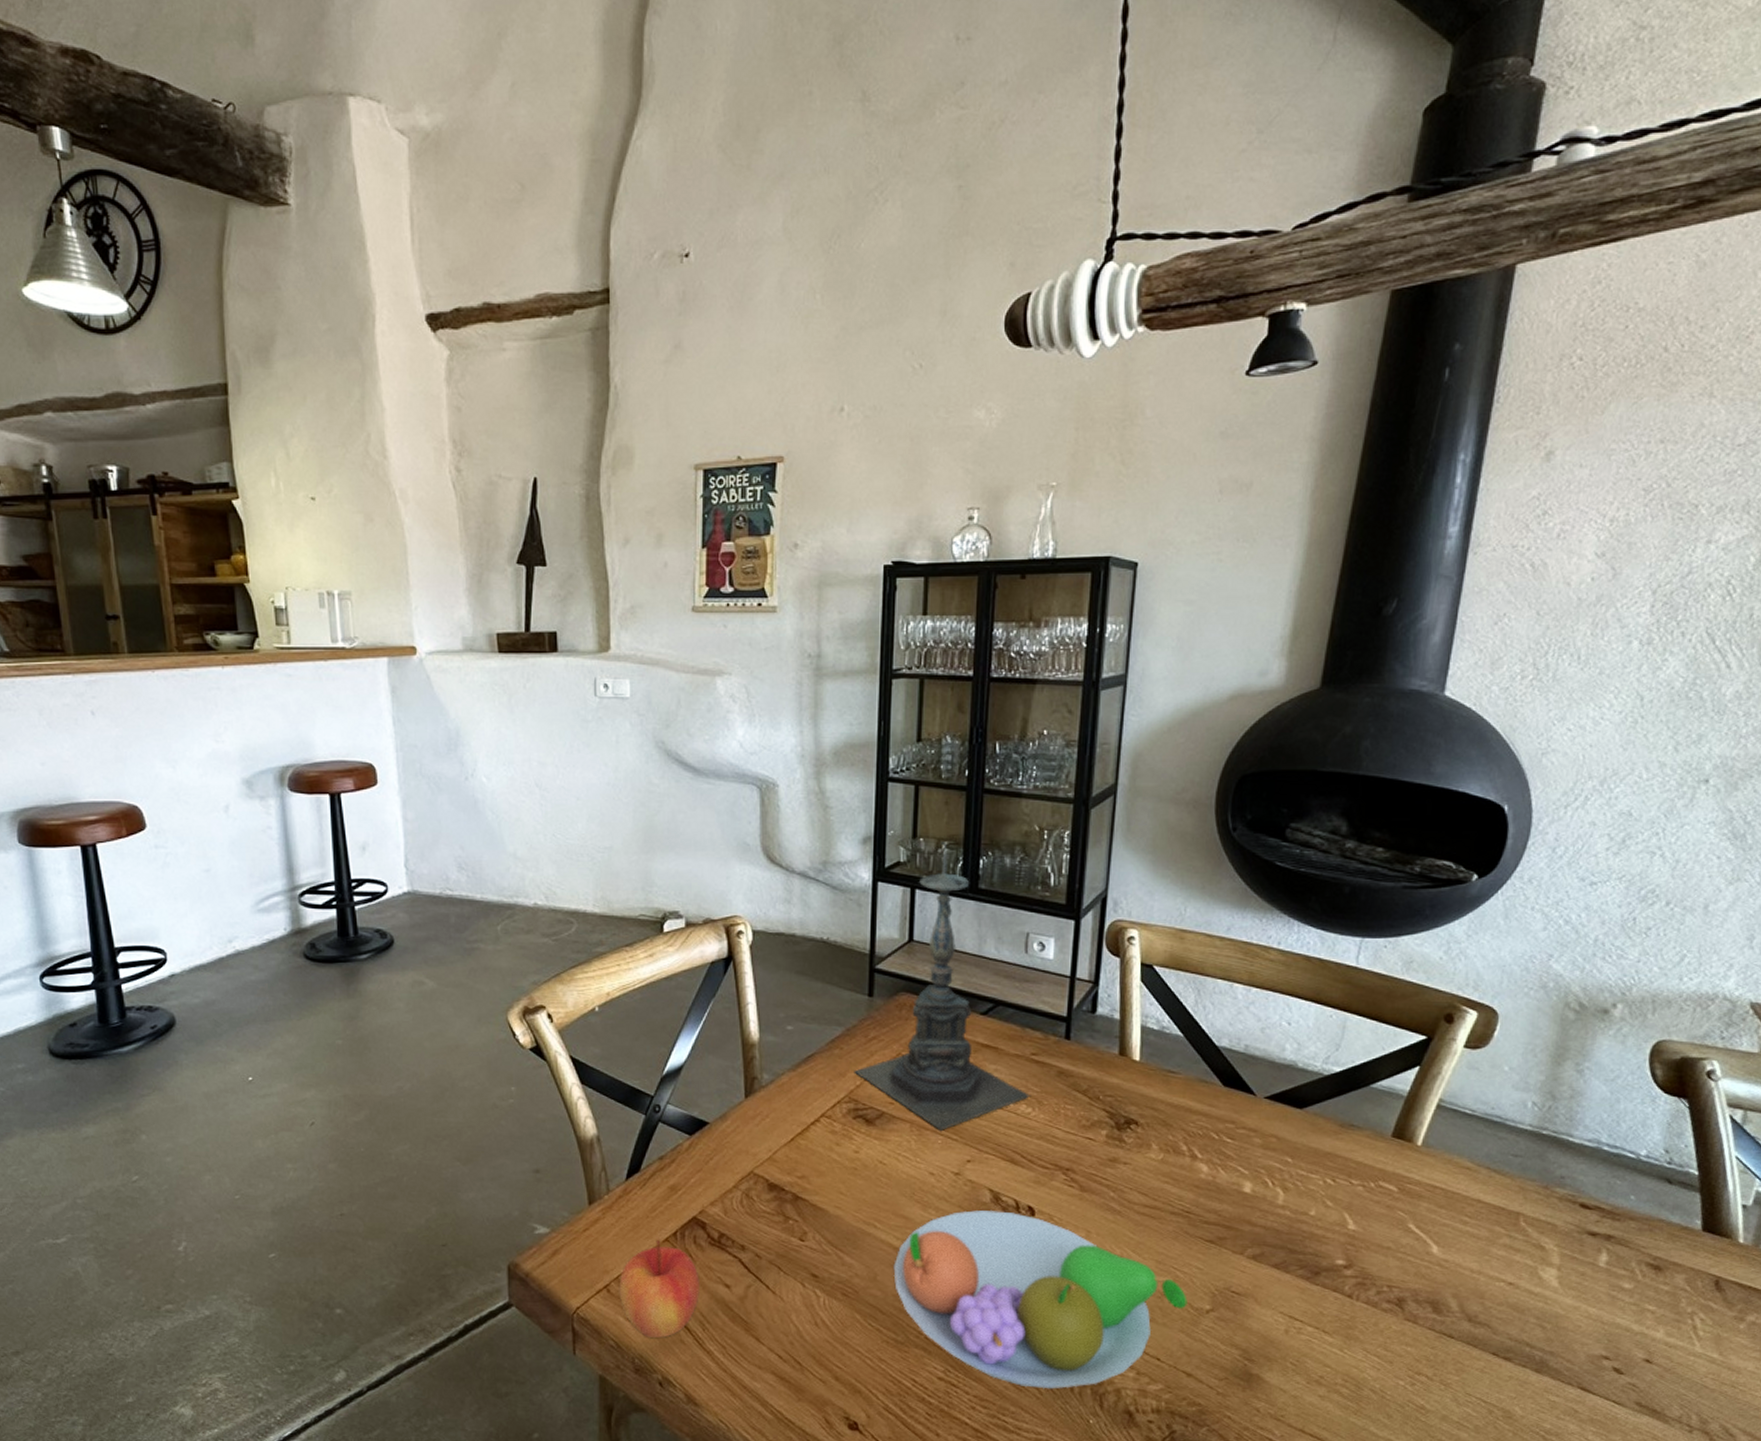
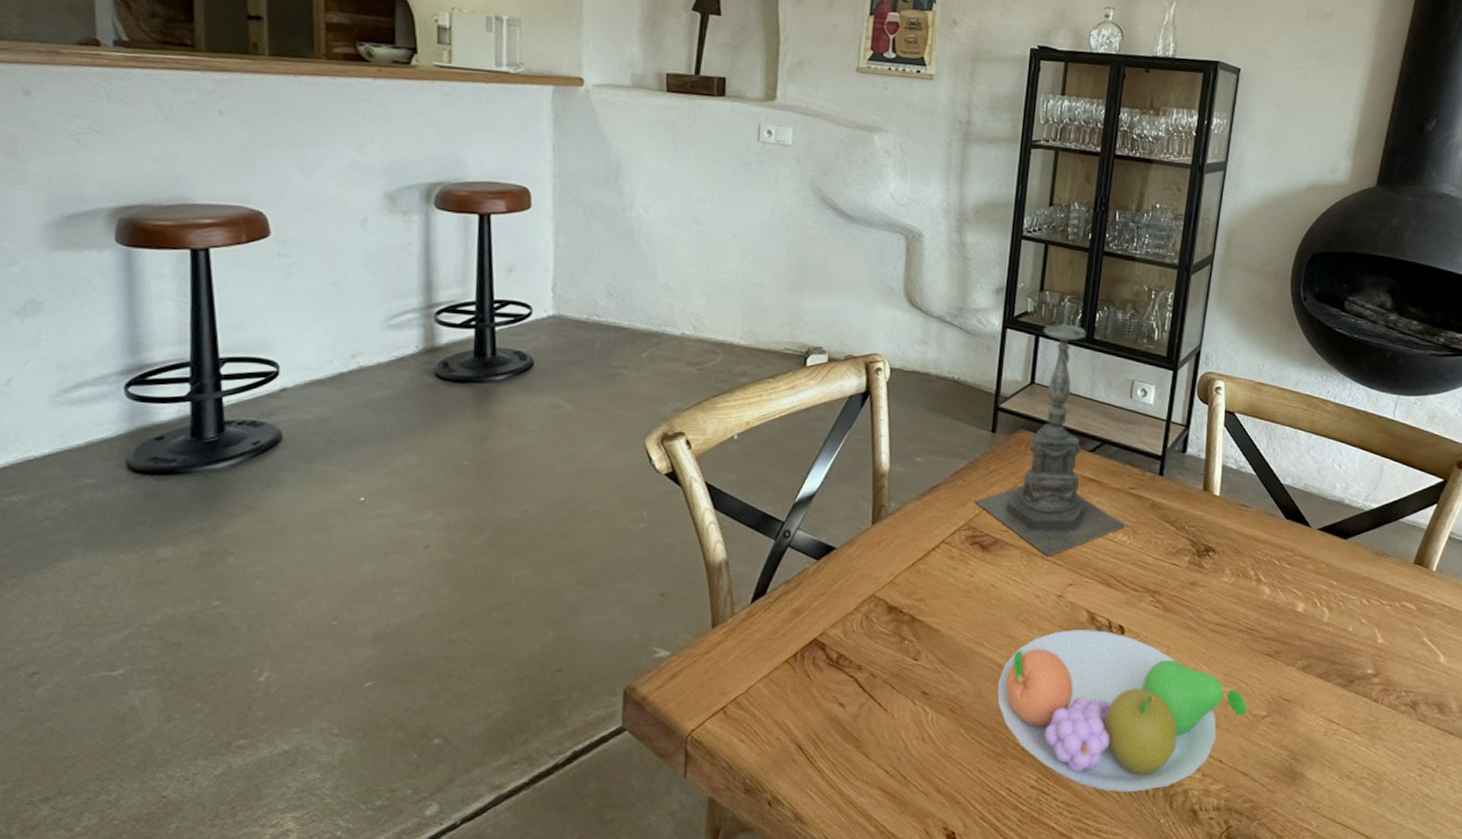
apple: present [619,1239,701,1338] -> none [735,660,816,758]

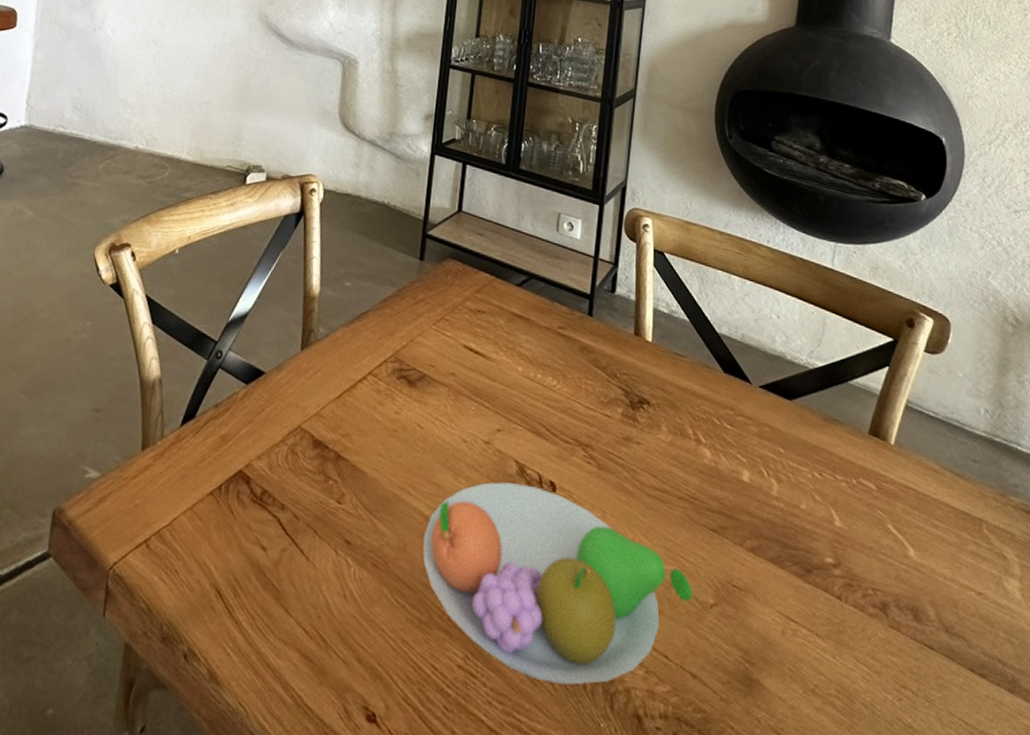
candle holder: present [974,296,1128,556] -> none [401,125,557,397]

